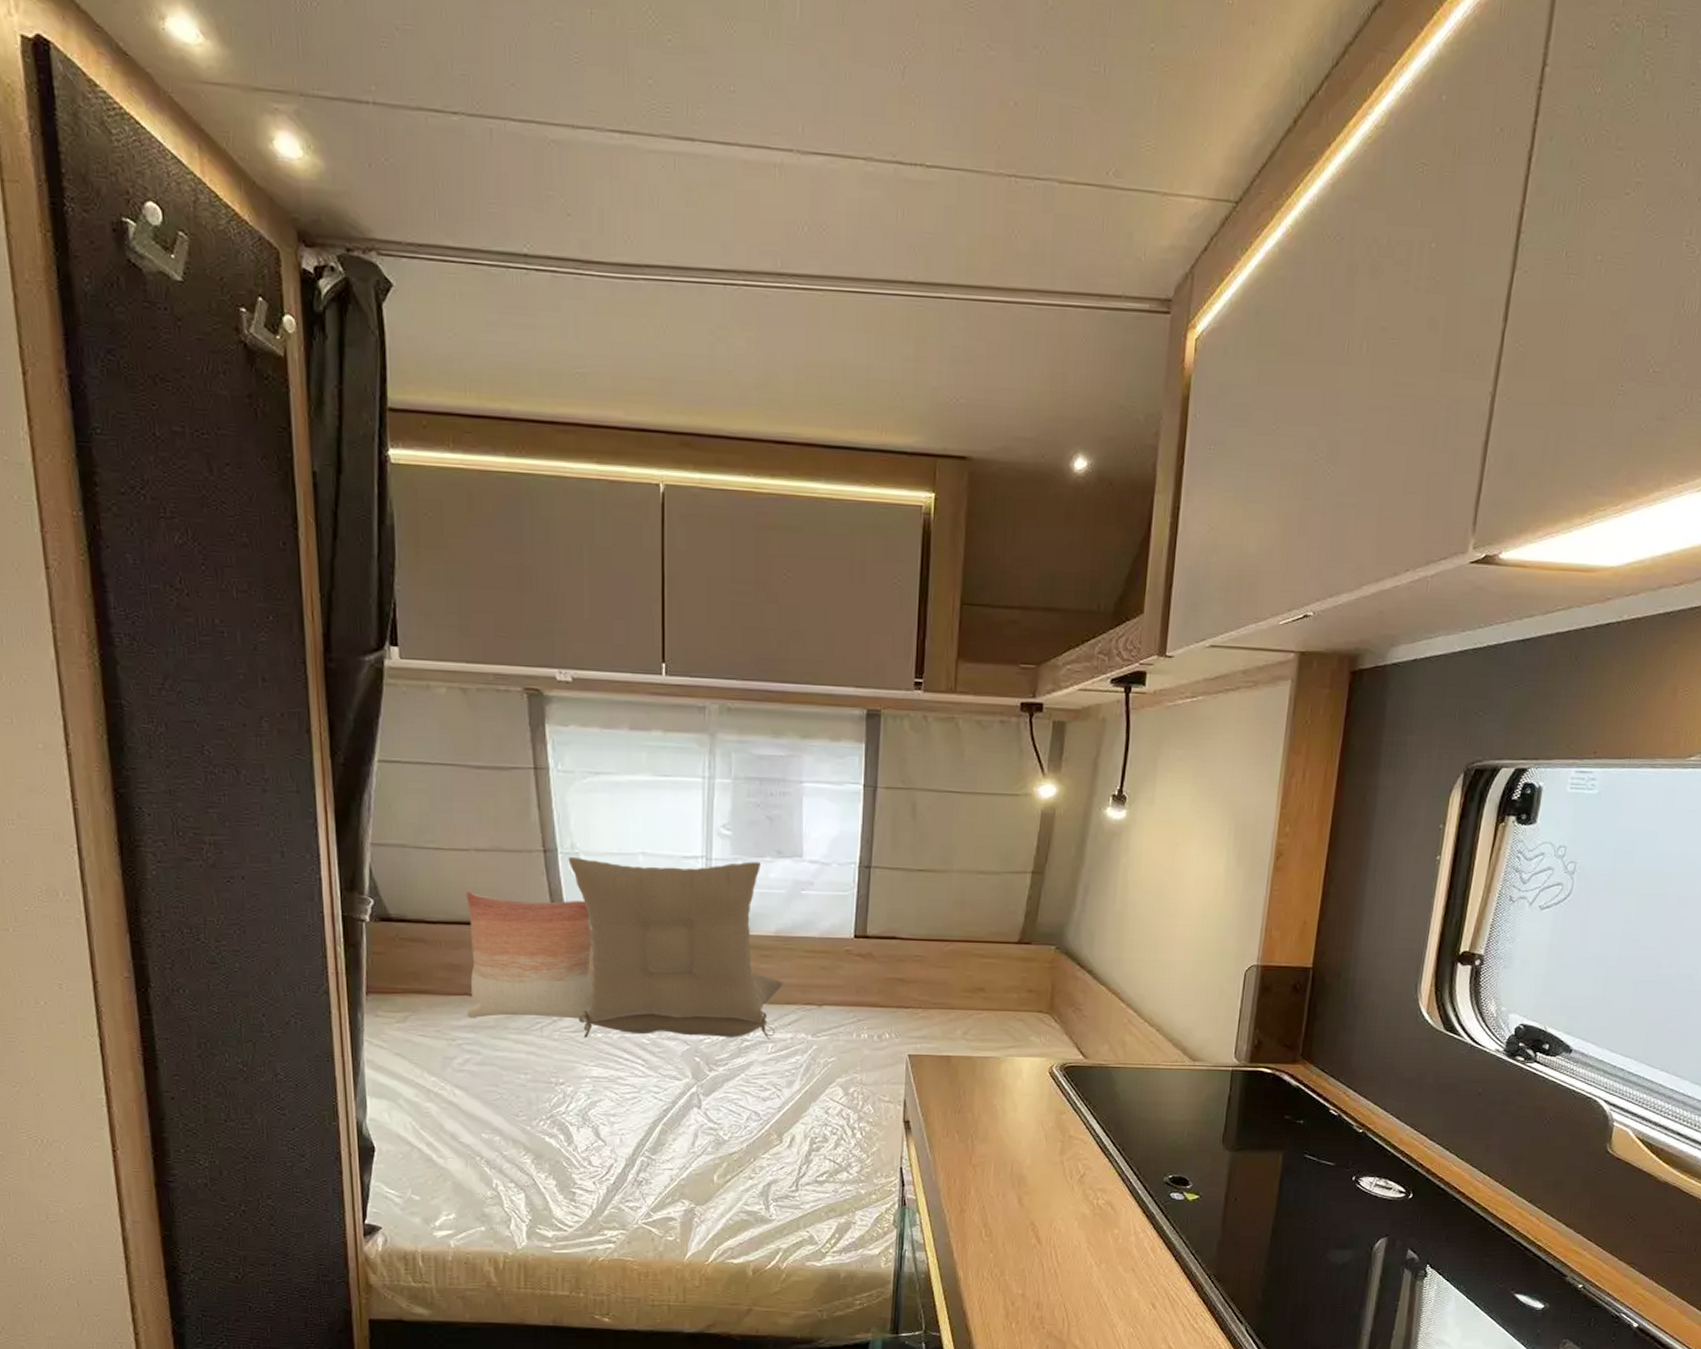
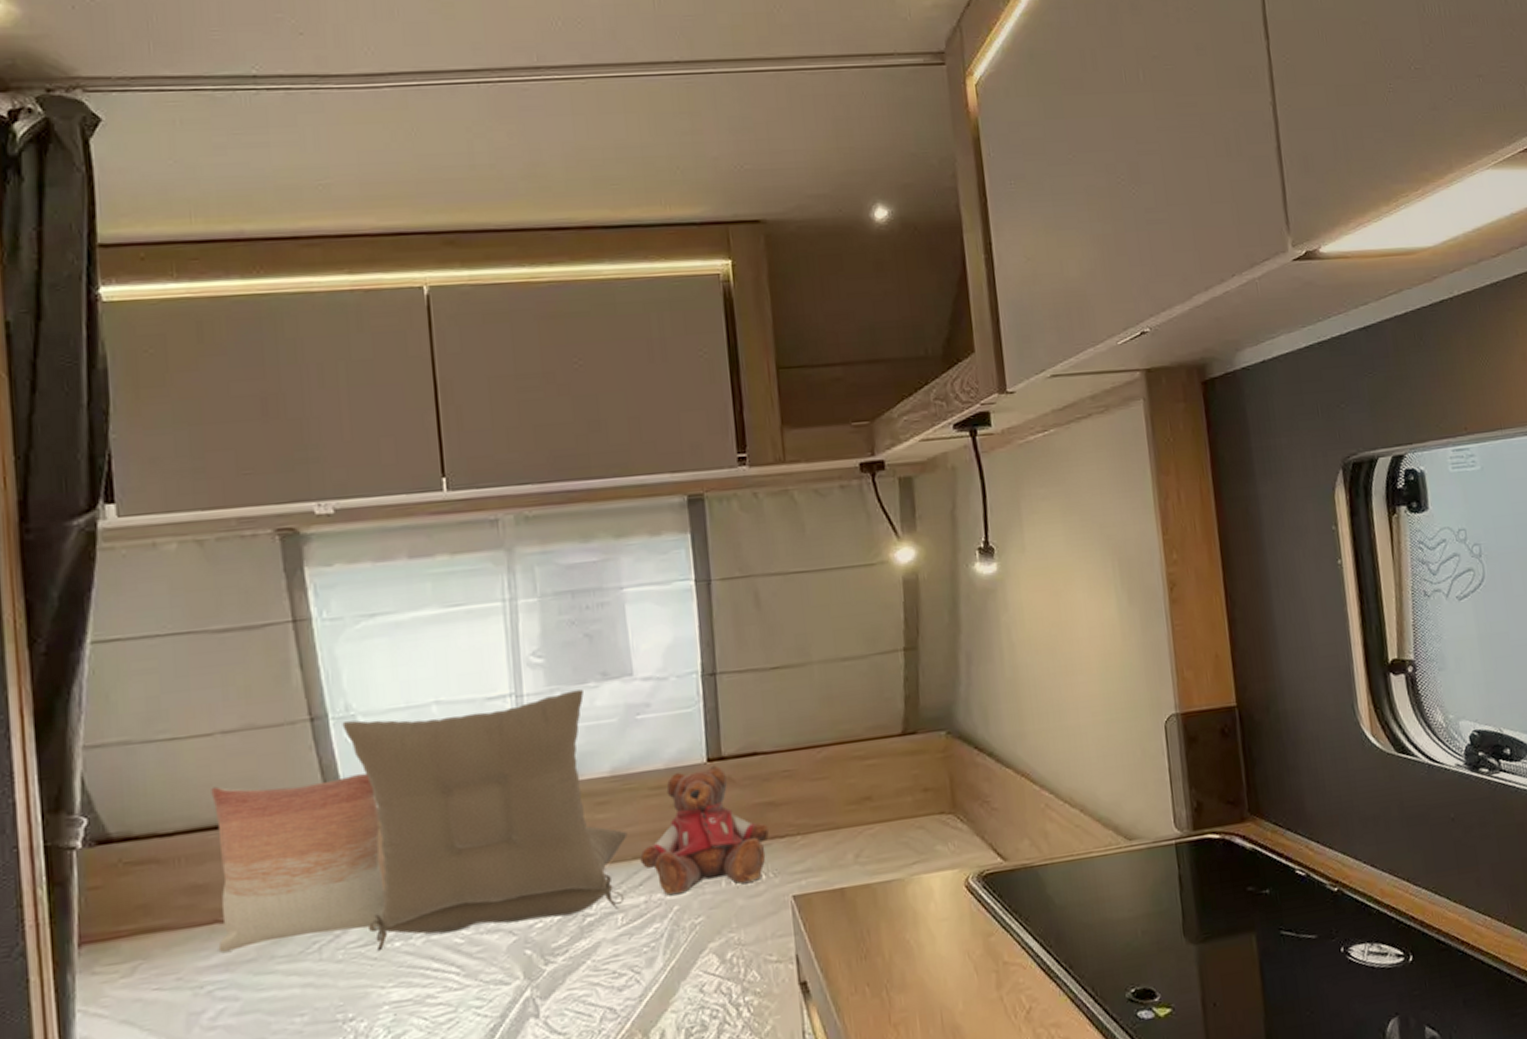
teddy bear: none [791,941,897,1038] -> present [640,765,770,896]

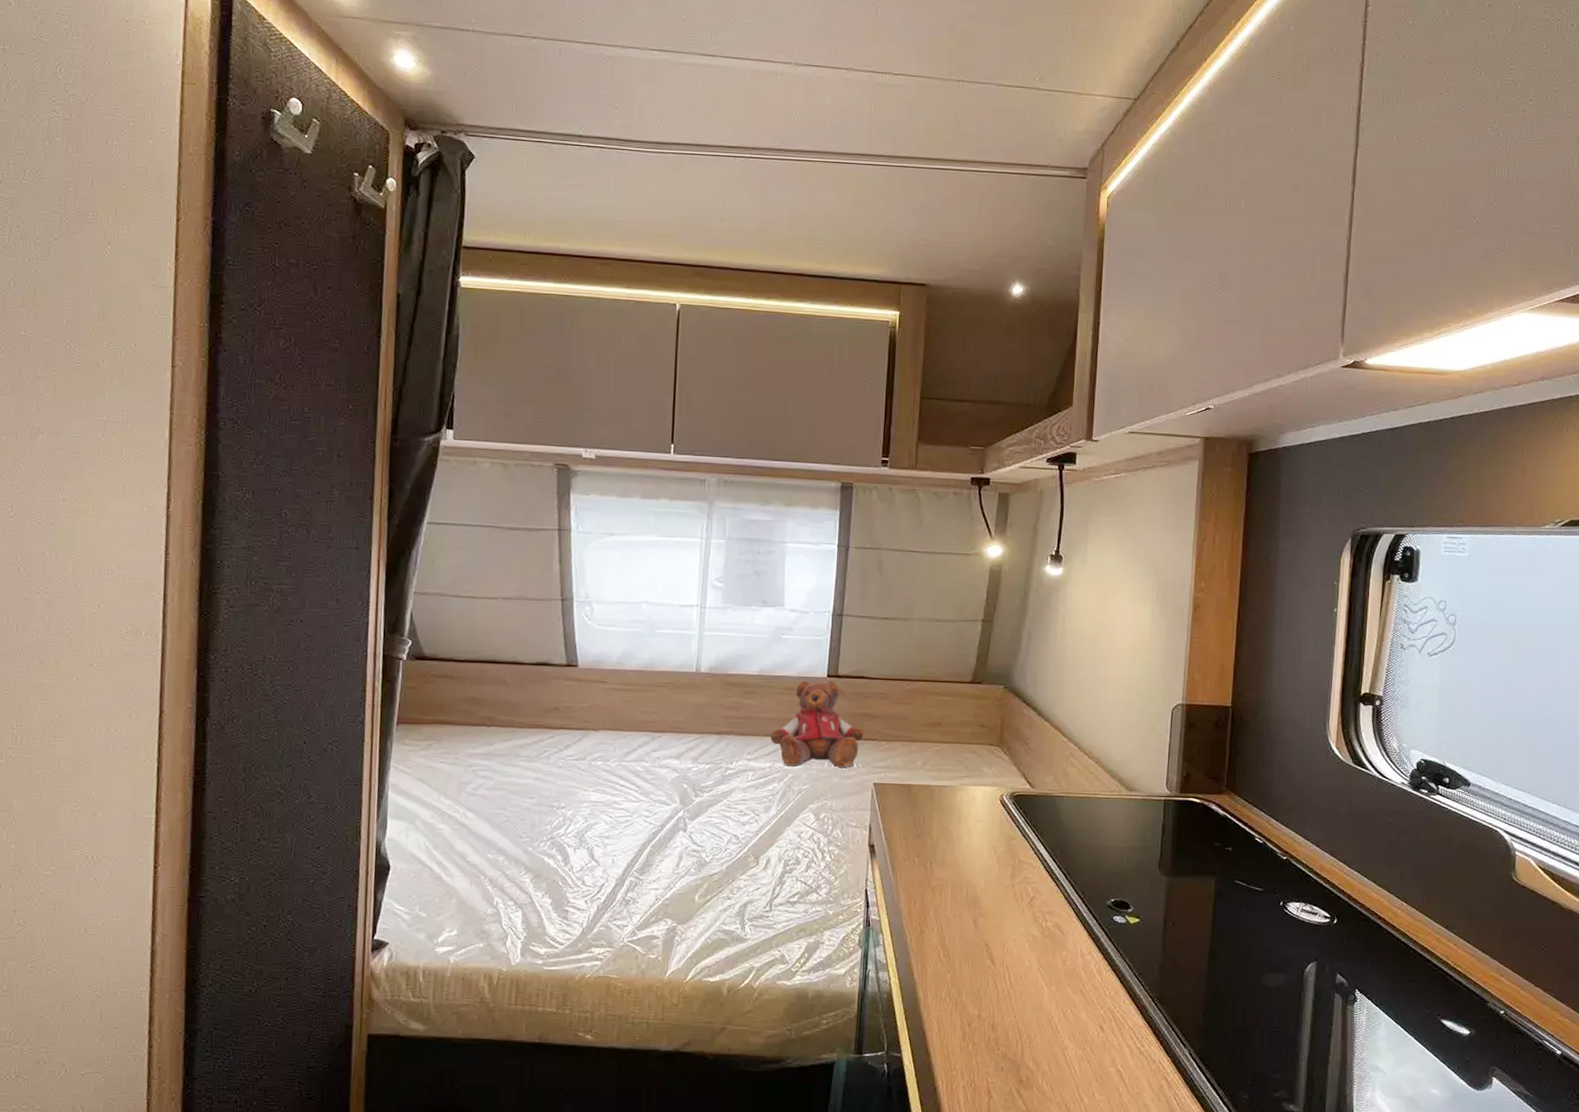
pillow: present [211,774,386,953] -> none [483,634,599,750]
seat cushion: present [342,689,628,952] -> none [582,605,764,768]

